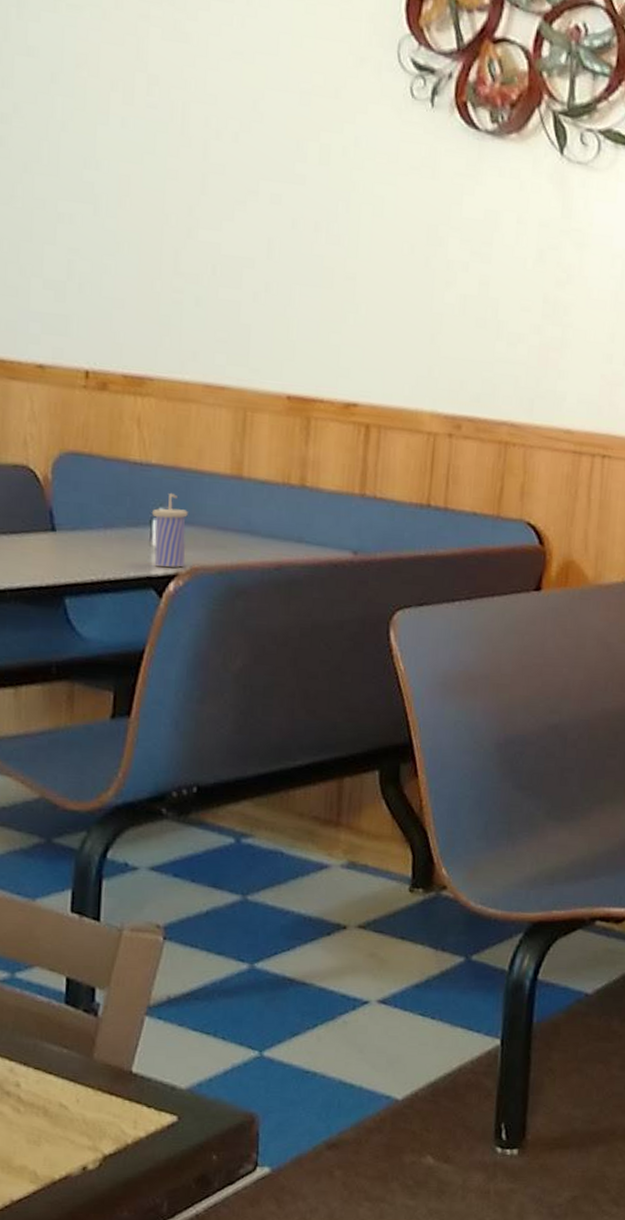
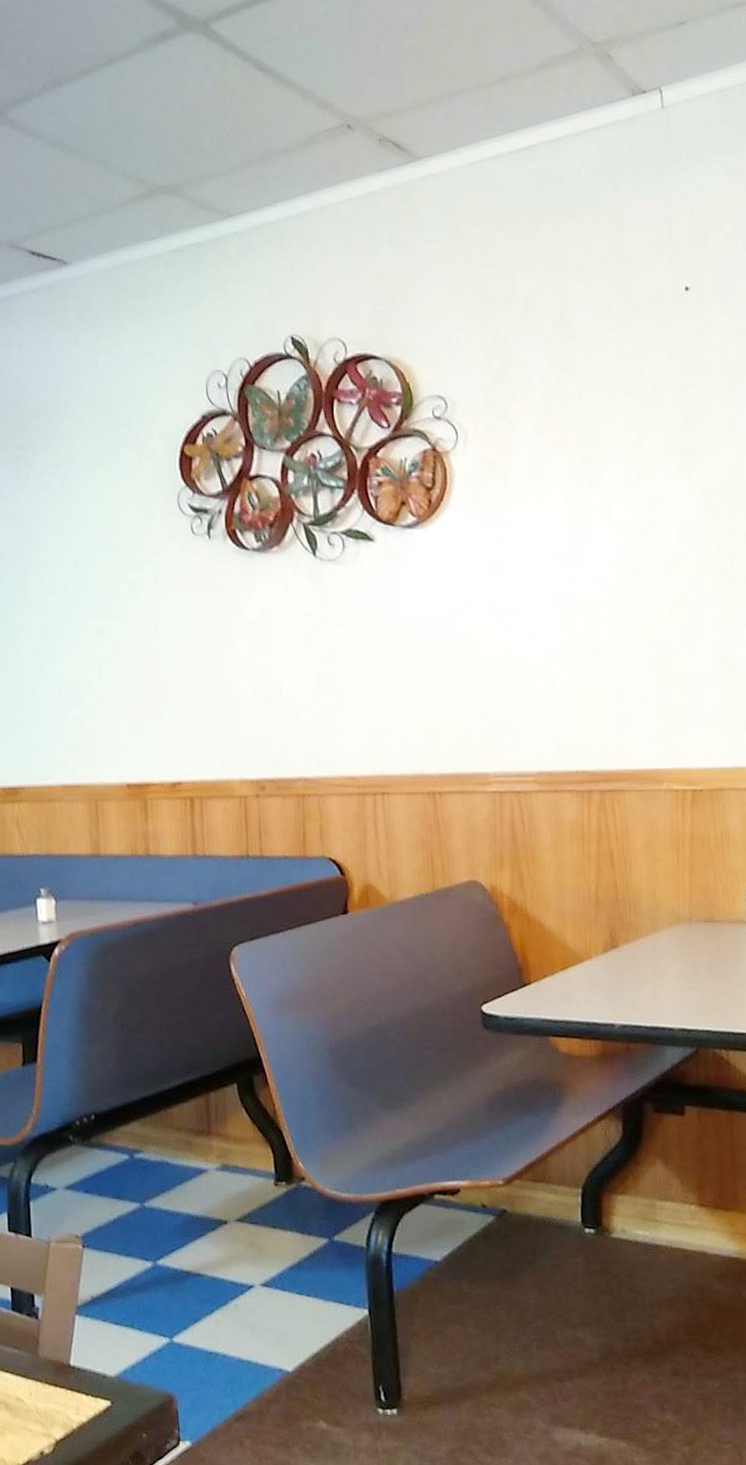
beverage cup: present [151,492,188,568] -> none [34,875,65,937]

